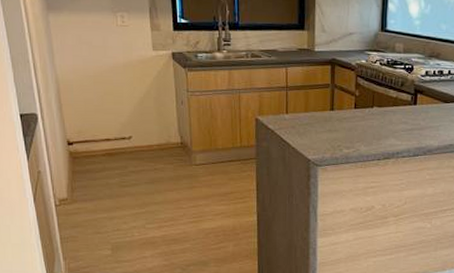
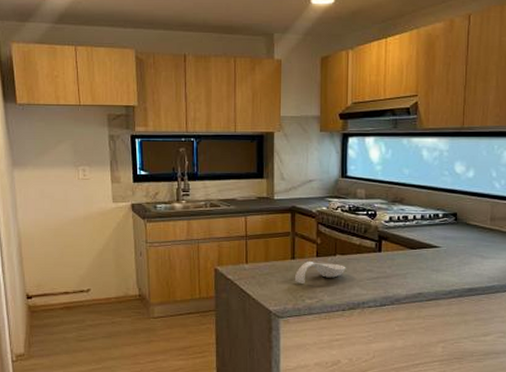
spoon rest: none [332,113,382,134] -> present [294,262,346,284]

